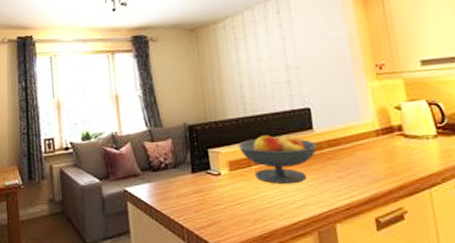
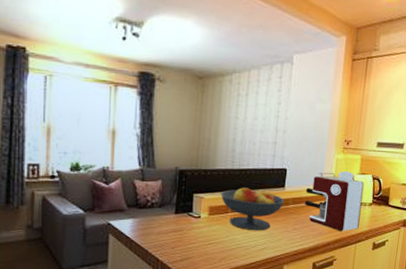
coffee maker: none [340,100,428,175] -> present [305,171,364,232]

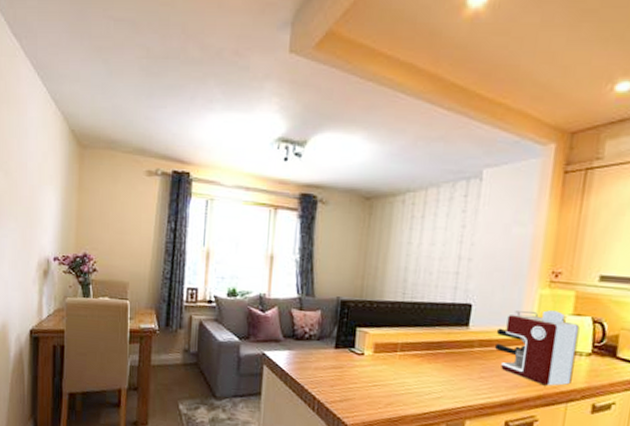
fruit bowl: present [220,187,285,231] -> none [388,323,469,376]

